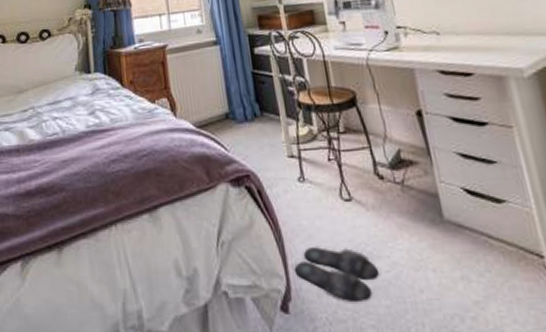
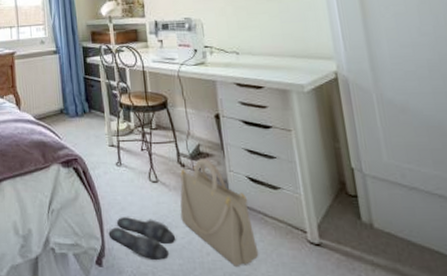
handbag: none [378,168,486,306] -> present [180,159,259,266]

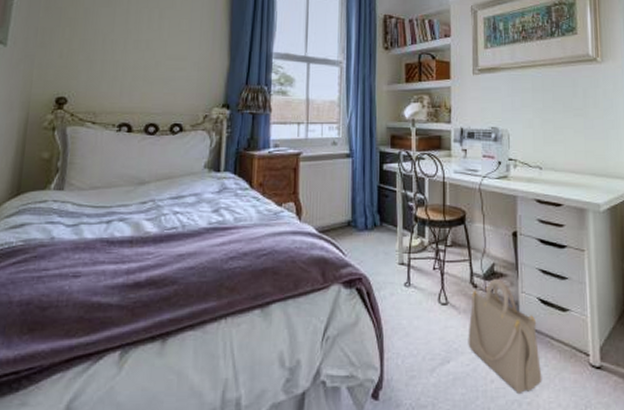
slippers: present [108,216,175,261] -> none [389,342,460,391]

